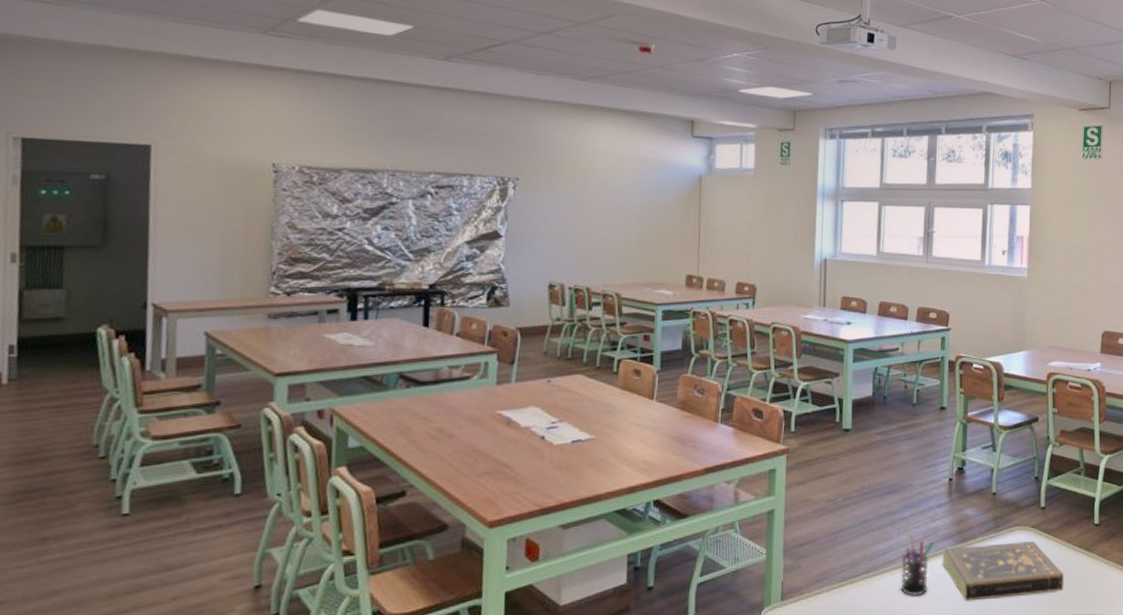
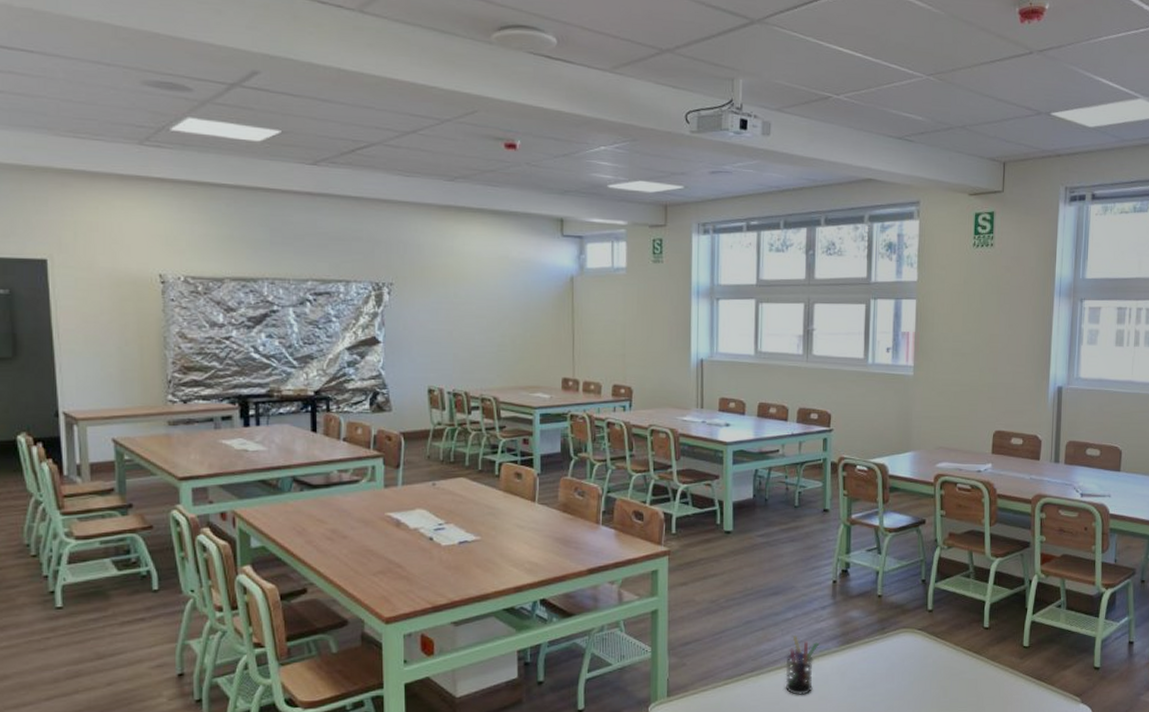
book: present [942,540,1064,602] -> none [826,643,952,701]

